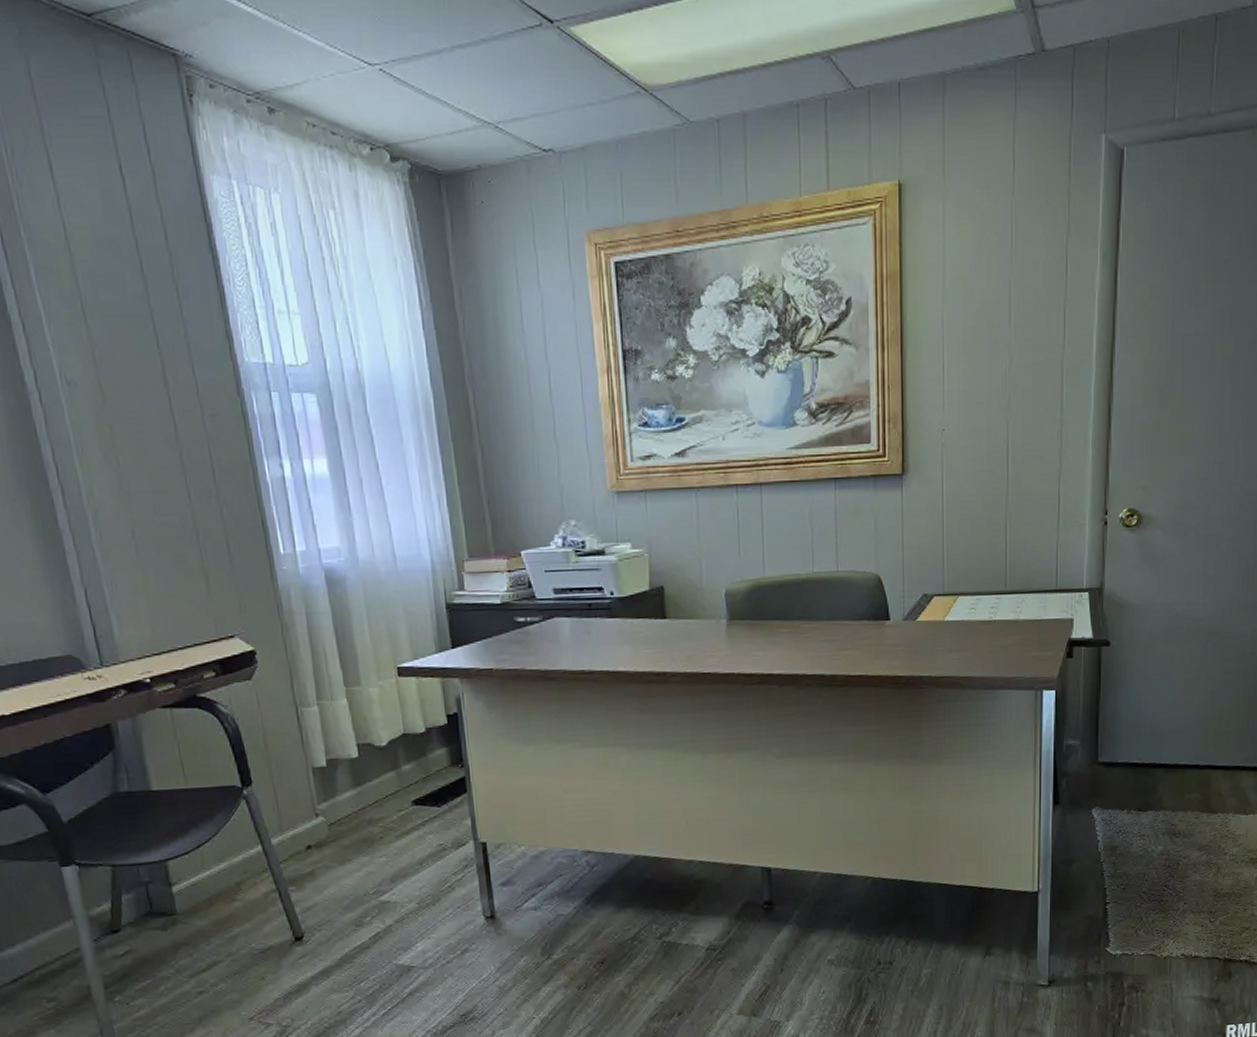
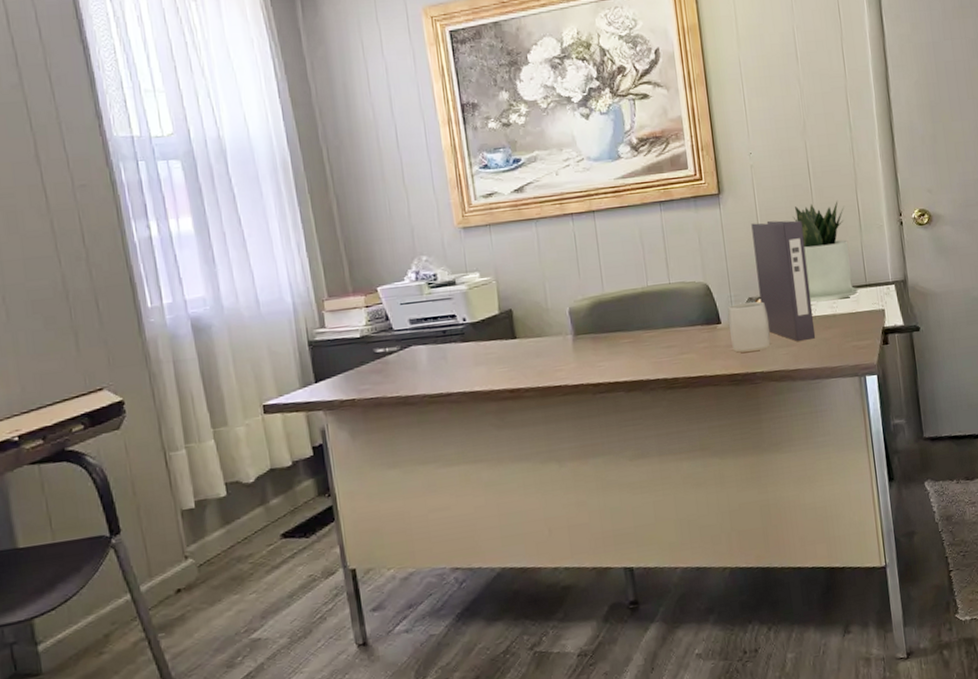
mug: none [897,598,943,655] -> present [727,301,771,353]
binder: none [935,508,993,647] -> present [751,220,816,342]
planter: none [983,492,1048,605] -> present [792,201,859,302]

